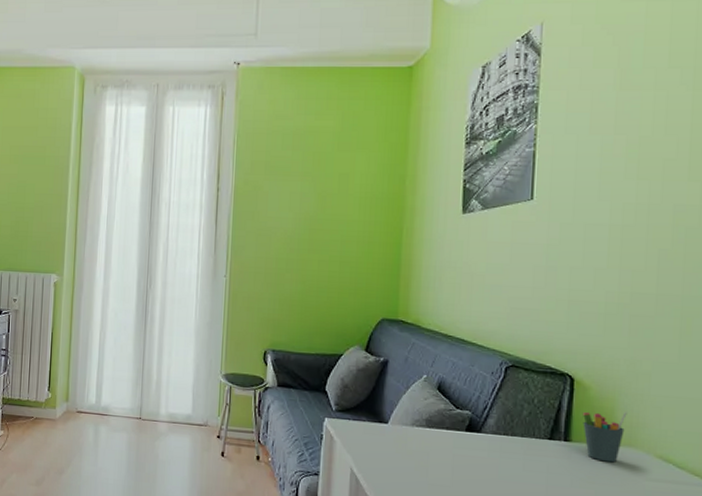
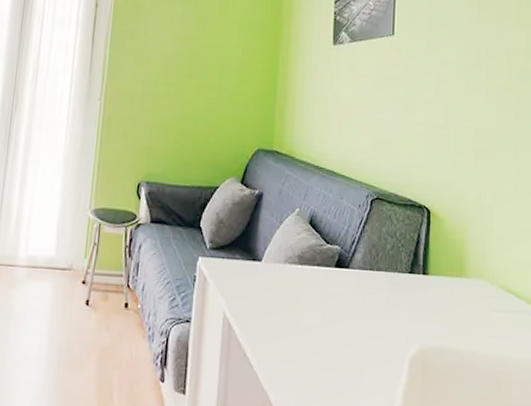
pen holder: present [582,412,627,463] -> none [437,243,475,295]

